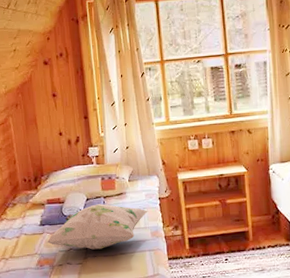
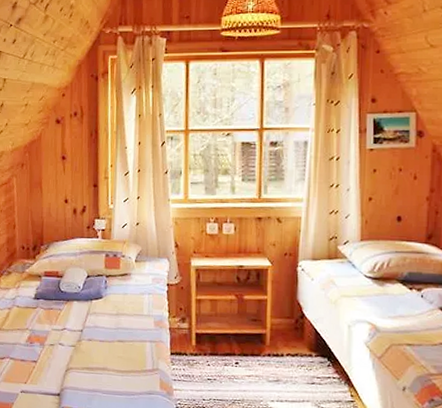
decorative pillow: present [47,204,148,250] -> none [39,283,154,333]

